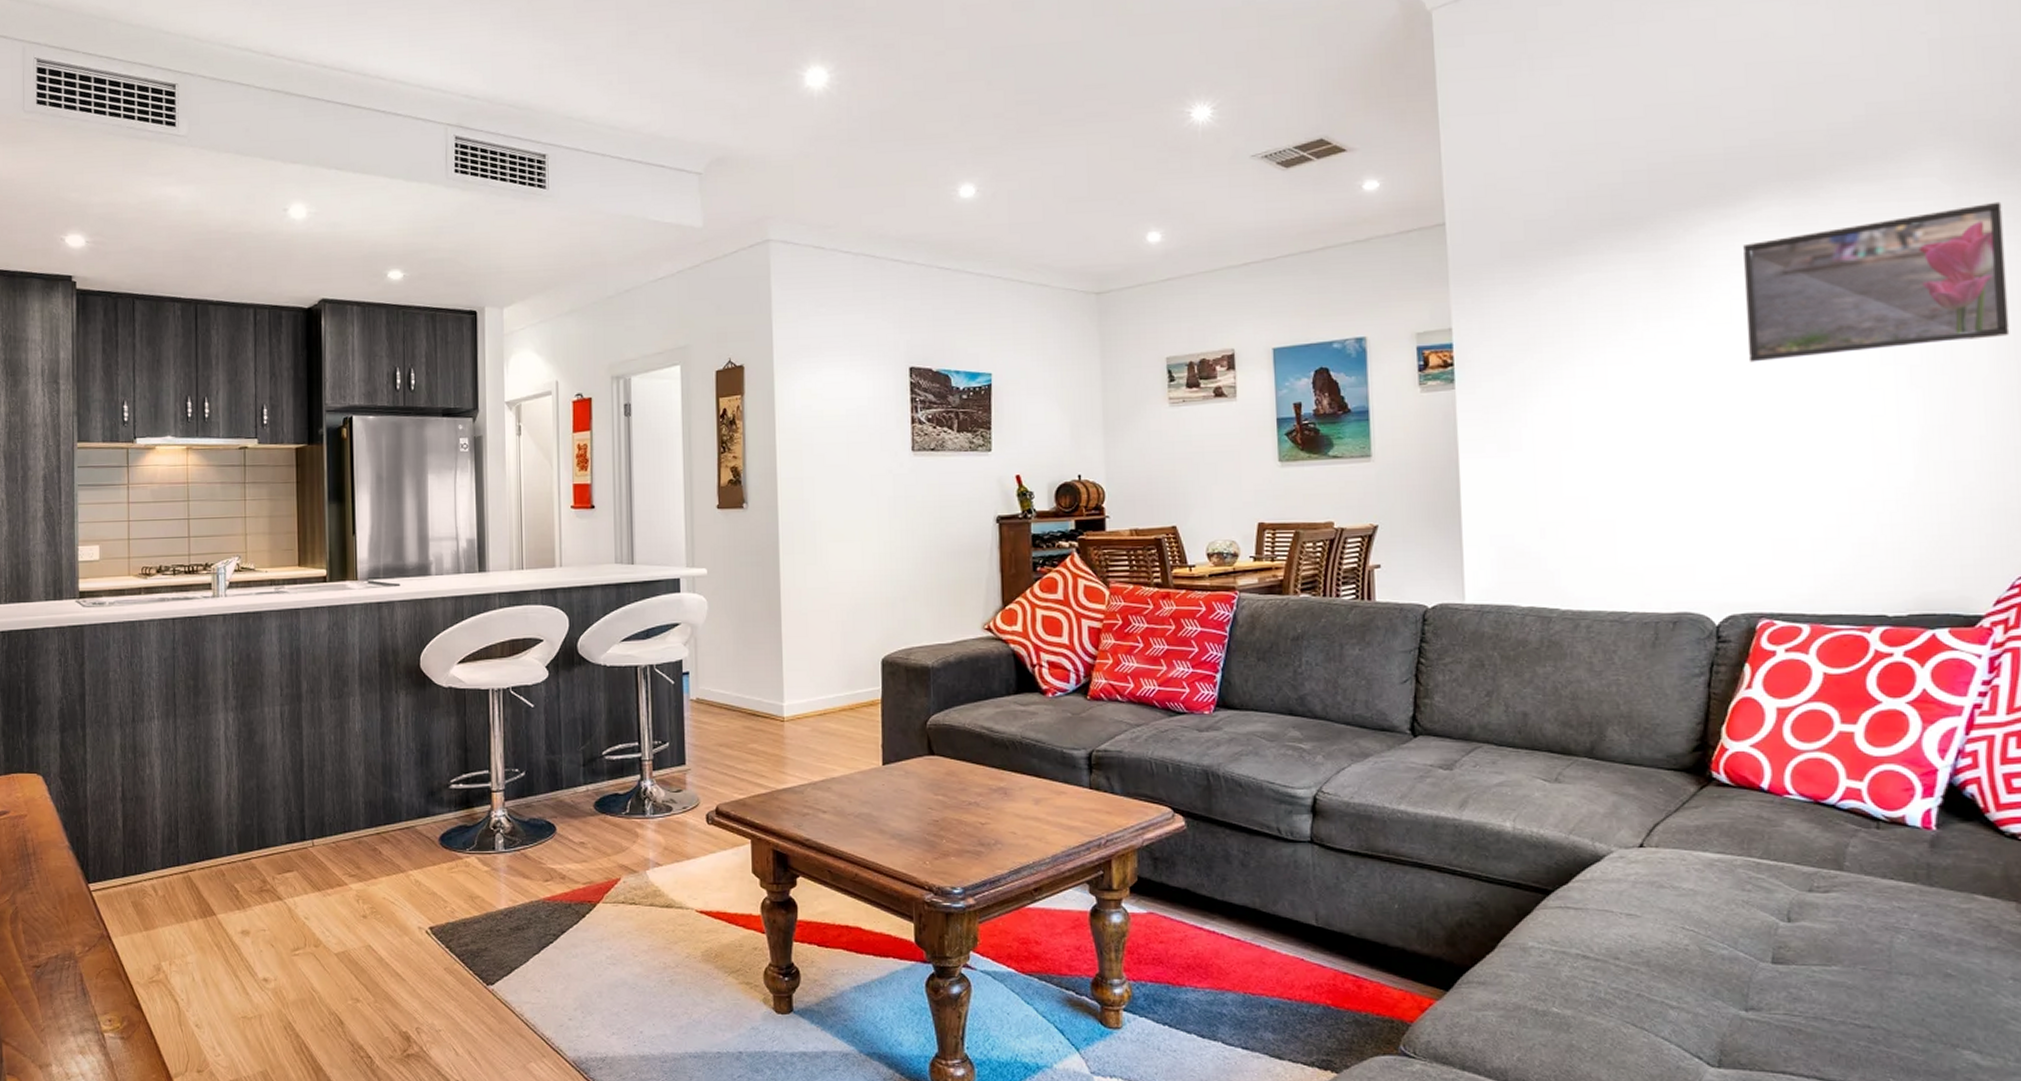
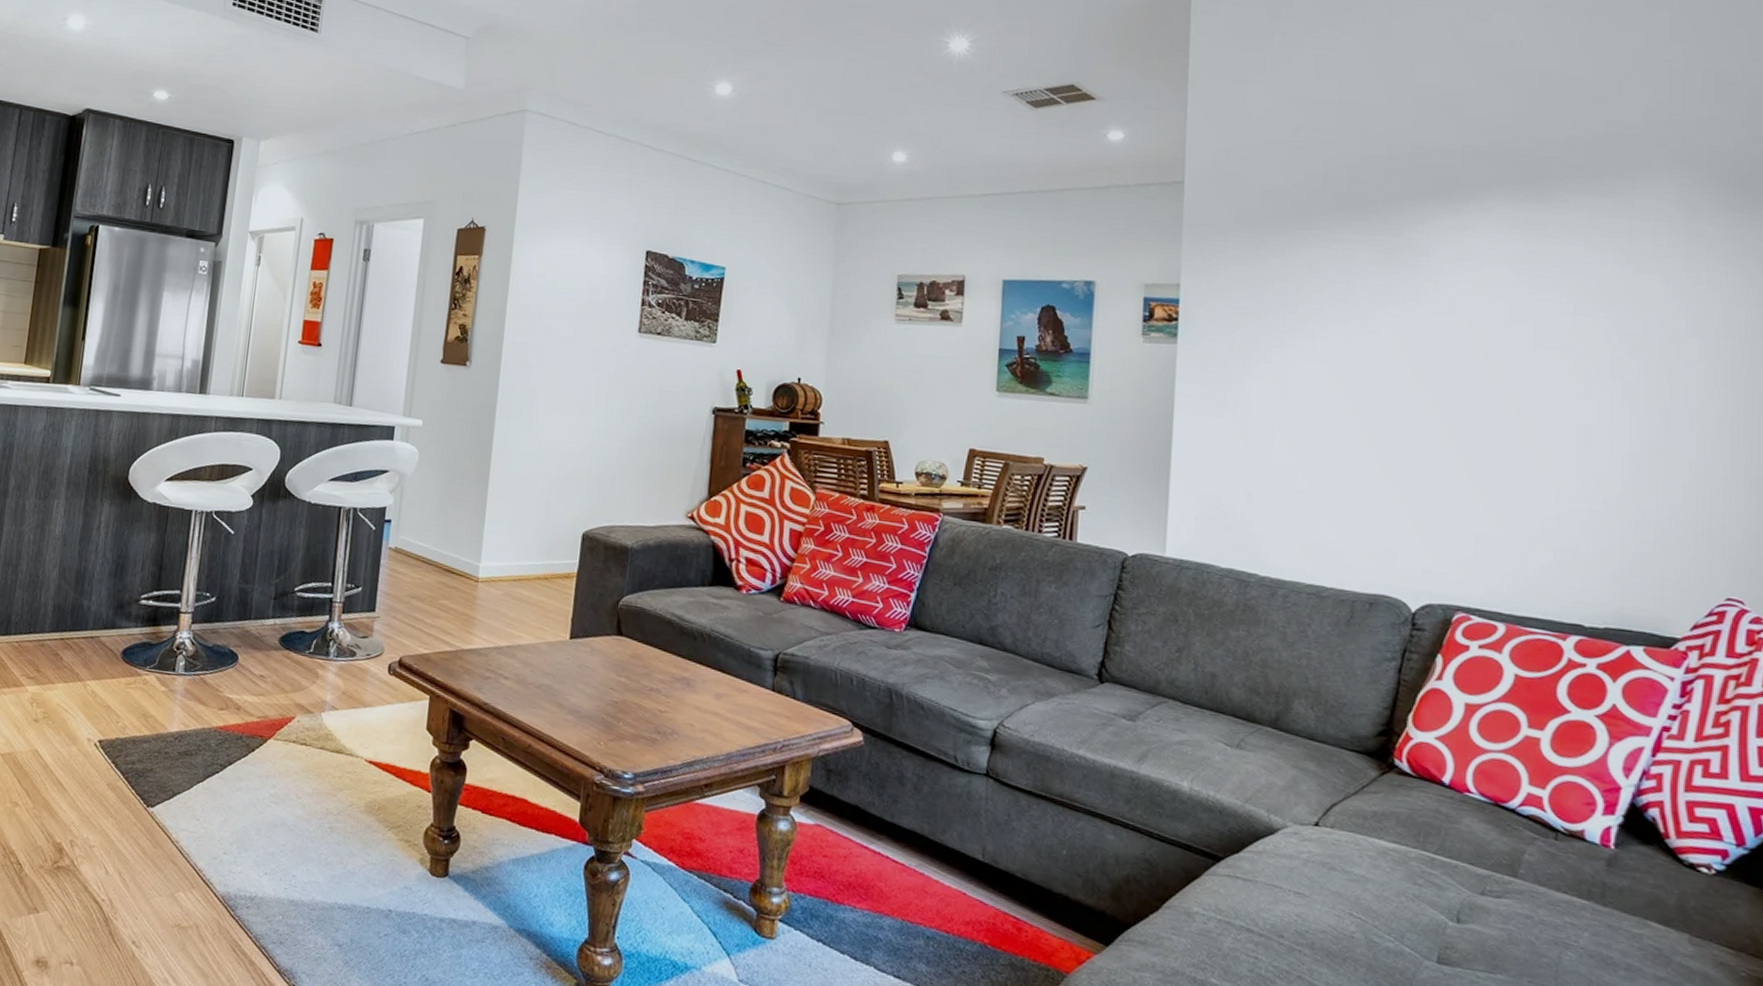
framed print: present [1742,201,2010,362] -> none [1468,232,1730,365]

